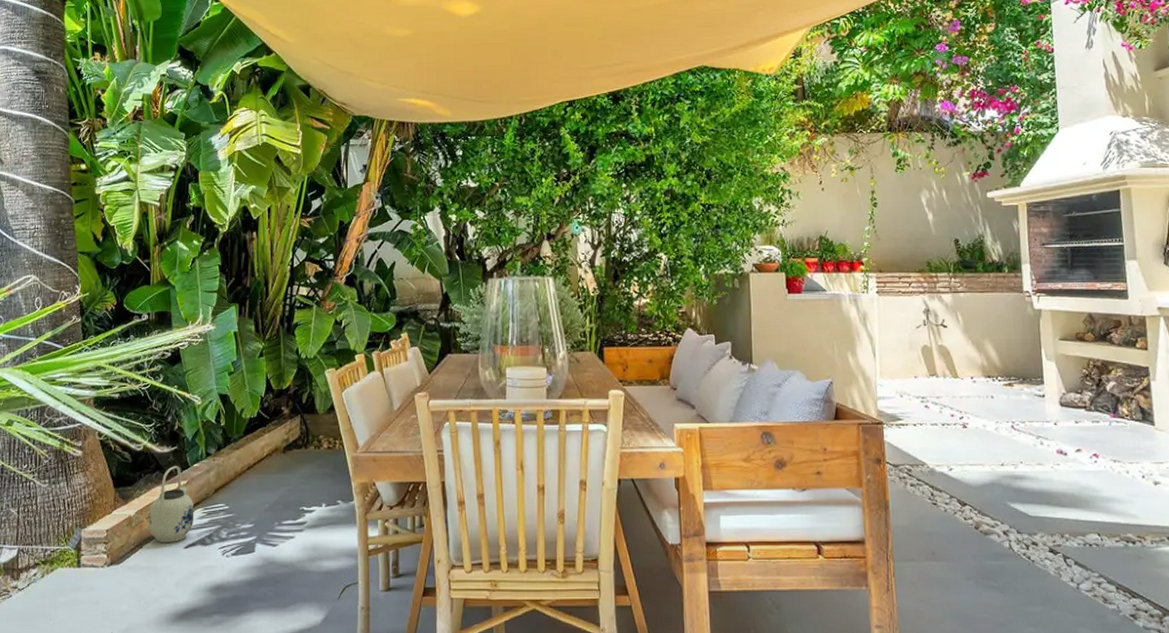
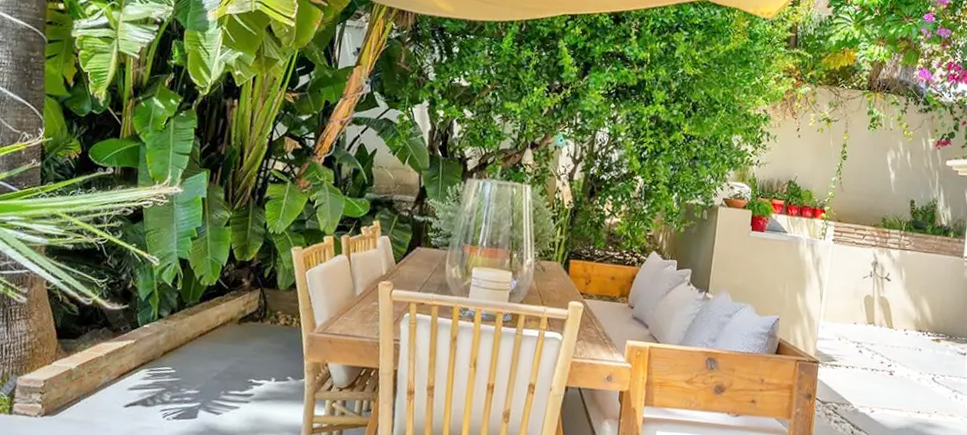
teapot: present [149,466,194,542] -> none [89,324,139,400]

